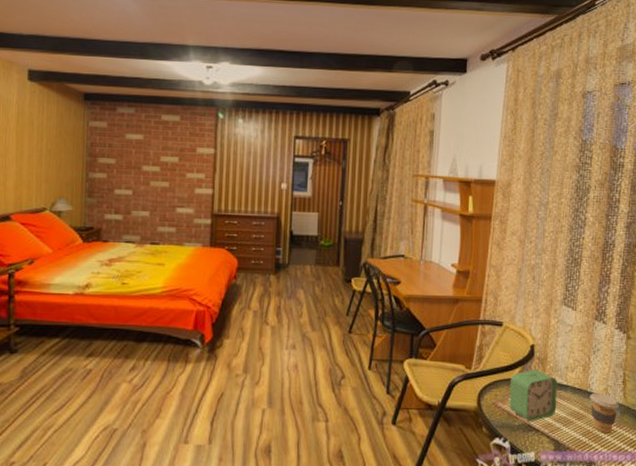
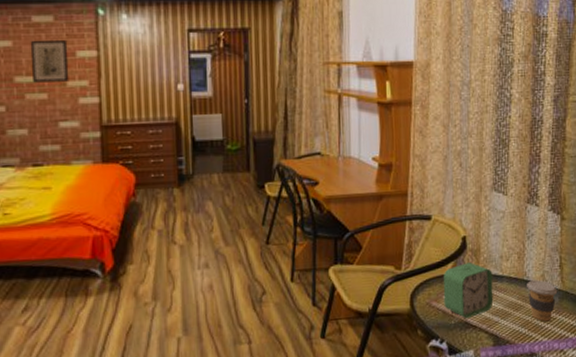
wall art: none [157,135,190,173] -> present [30,39,69,83]

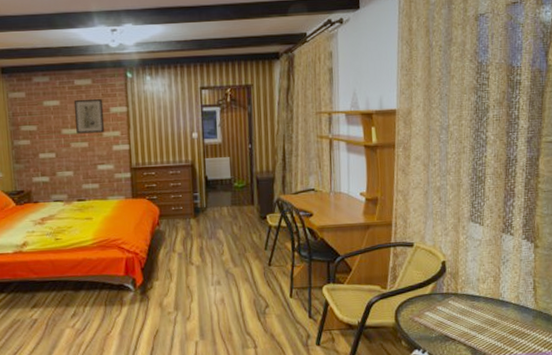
alarm clock: present [443,262,494,318] -> none [424,284,471,332]
coffee cup: present [527,280,558,322] -> none [502,300,532,337]

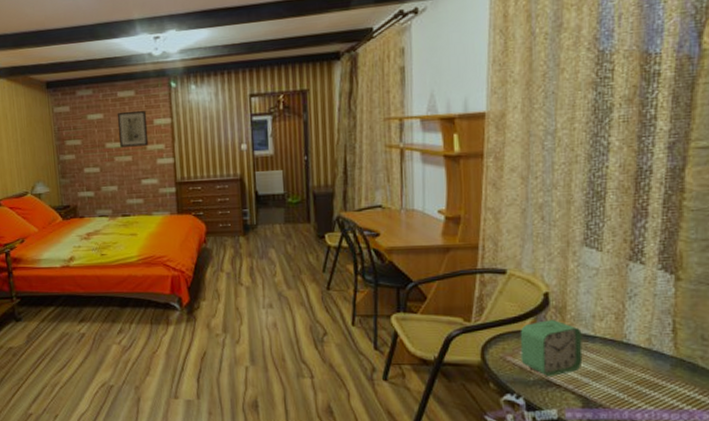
alarm clock: none [424,284,471,332] -> present [520,320,583,376]

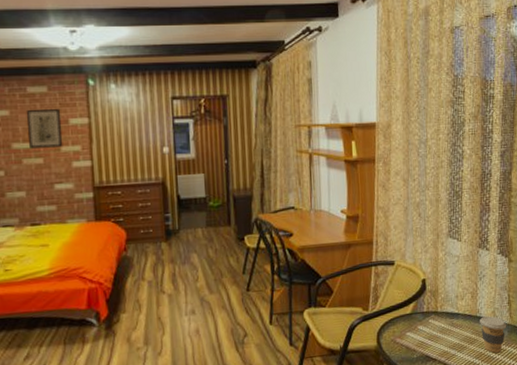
alarm clock: present [520,320,583,376] -> none [405,302,451,352]
coffee cup: none [627,343,669,389] -> present [480,316,507,353]

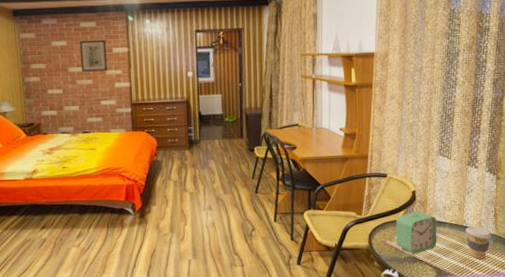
alarm clock: none [405,302,451,352] -> present [395,211,437,254]

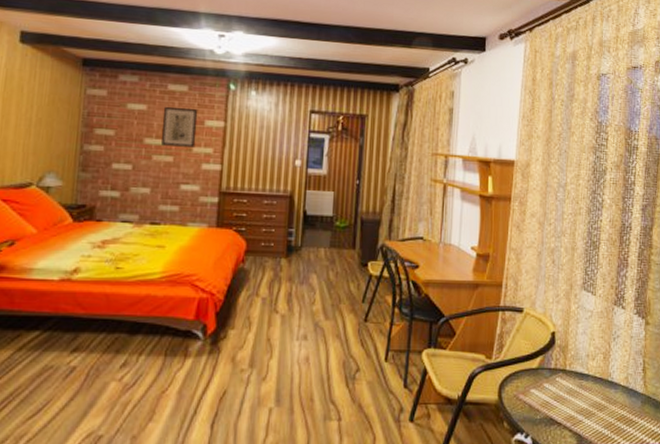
alarm clock: present [395,211,437,254] -> none [530,358,579,414]
coffee cup: present [466,226,492,259] -> none [611,382,641,425]

